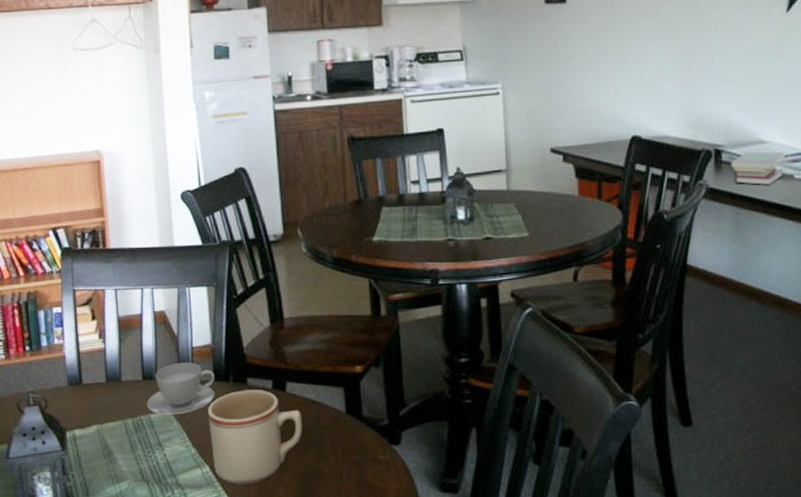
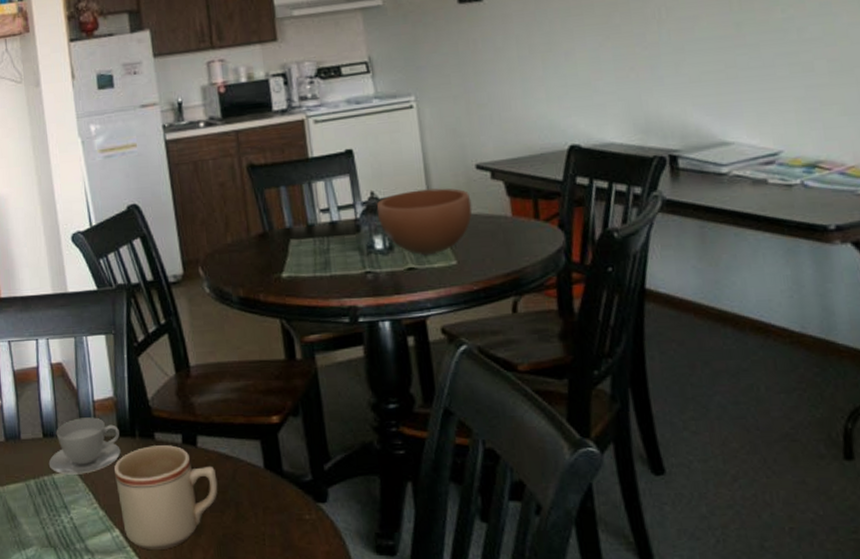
bowl: none [461,167,545,227] -> present [376,188,473,255]
books: present [730,151,786,186] -> none [689,153,756,194]

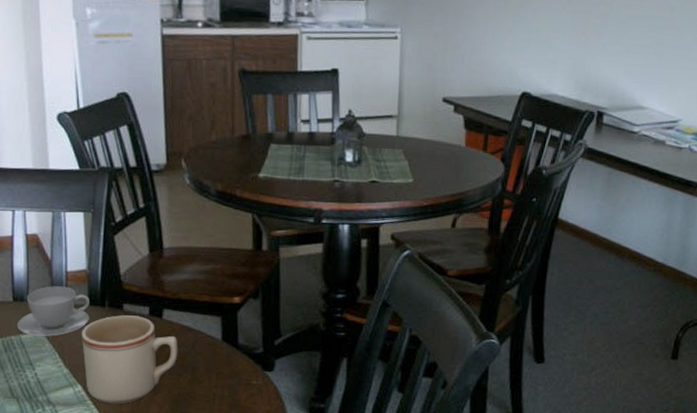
bowl: present [376,188,473,255] -> none [351,113,434,172]

